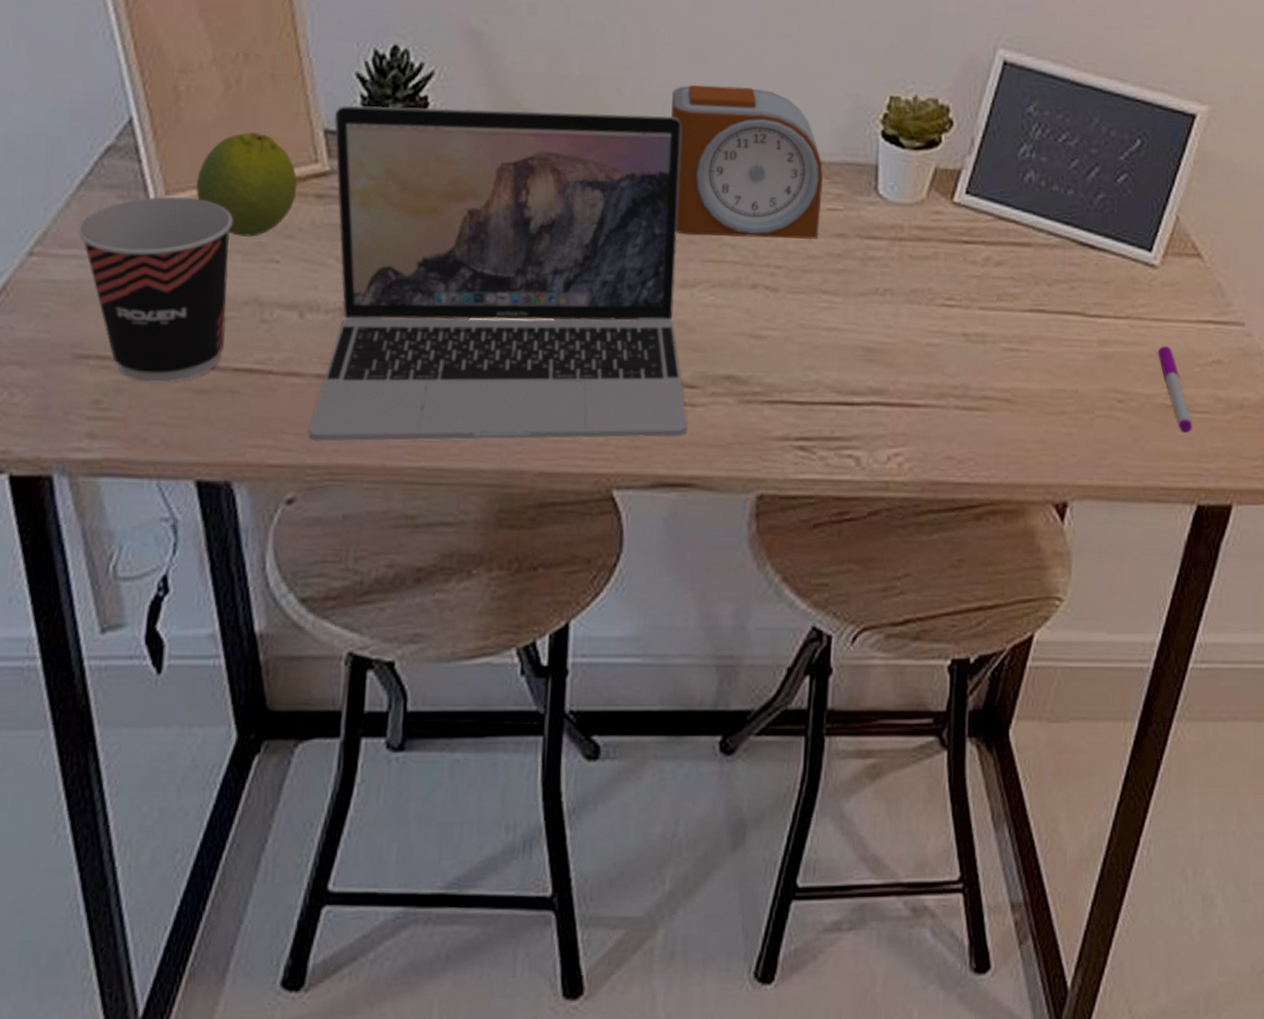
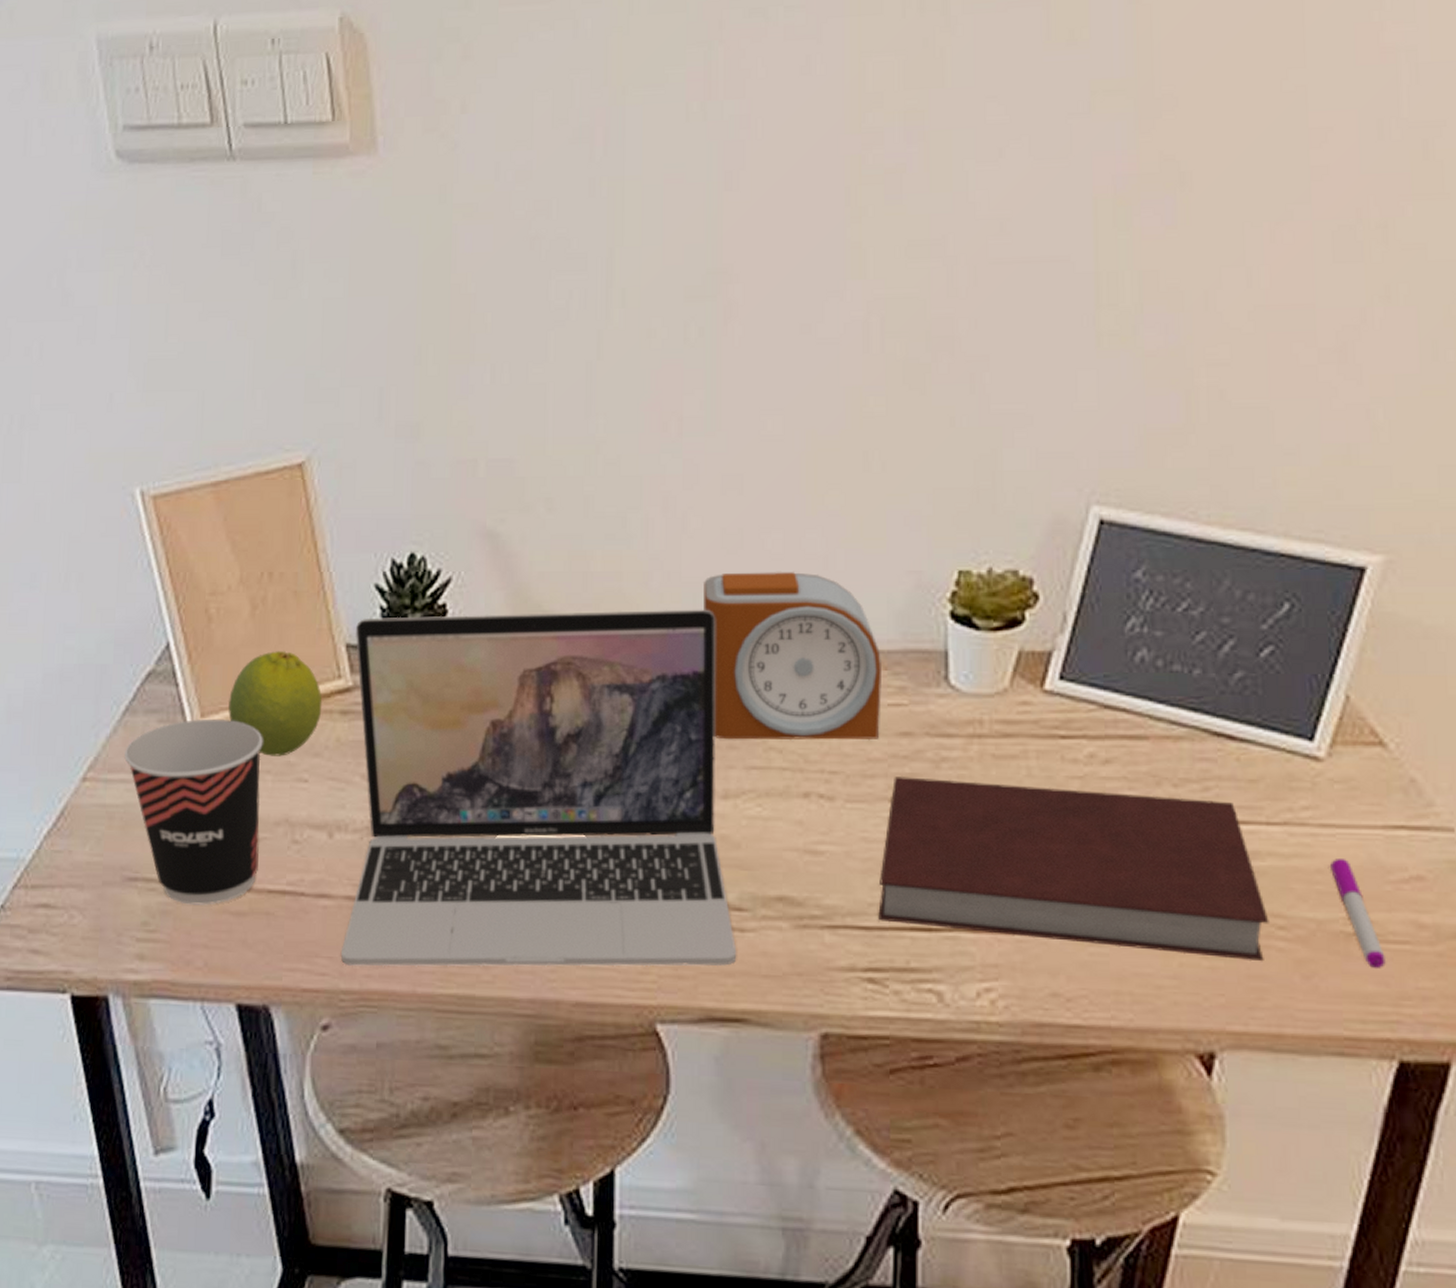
notebook: none [810,272,1112,429] -> present [878,777,1269,962]

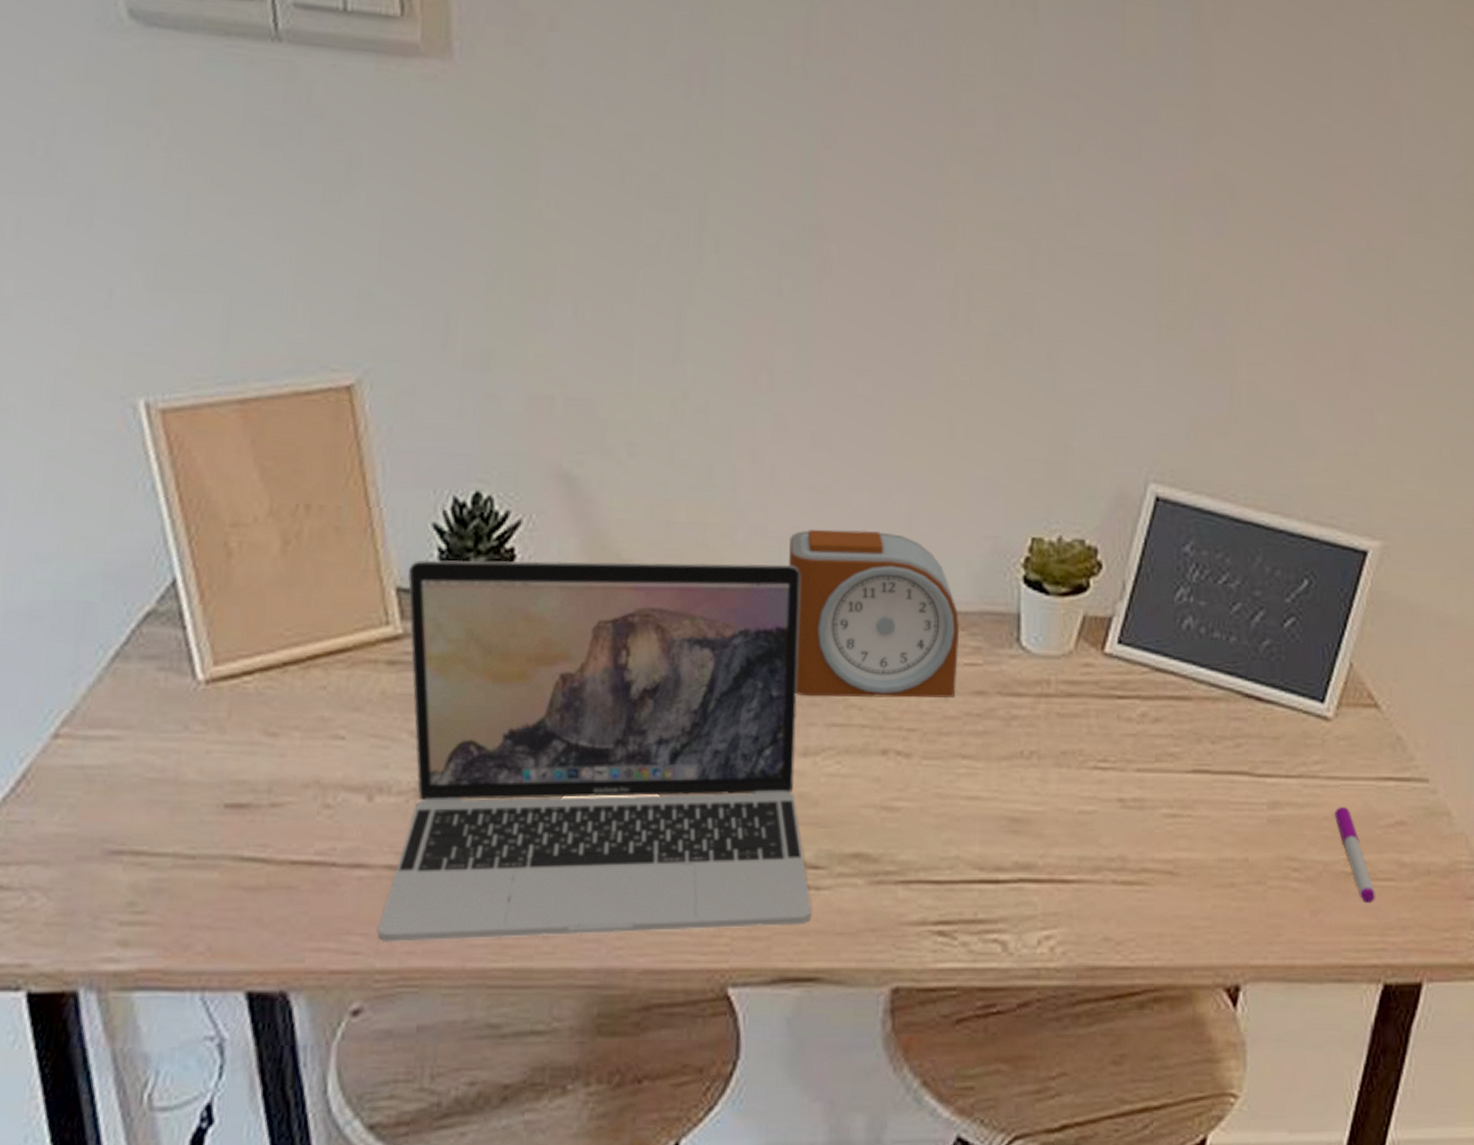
cup: present [124,718,263,905] -> none [111,667,292,881]
fruit: present [228,651,323,756] -> none [249,592,366,711]
notebook: present [878,777,1269,962] -> none [949,734,1286,901]

